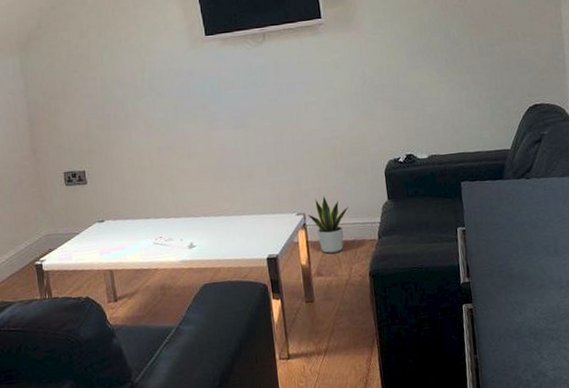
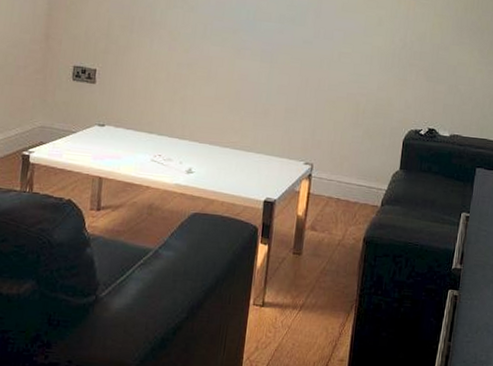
potted plant: present [307,195,349,254] -> none [315,150,358,211]

